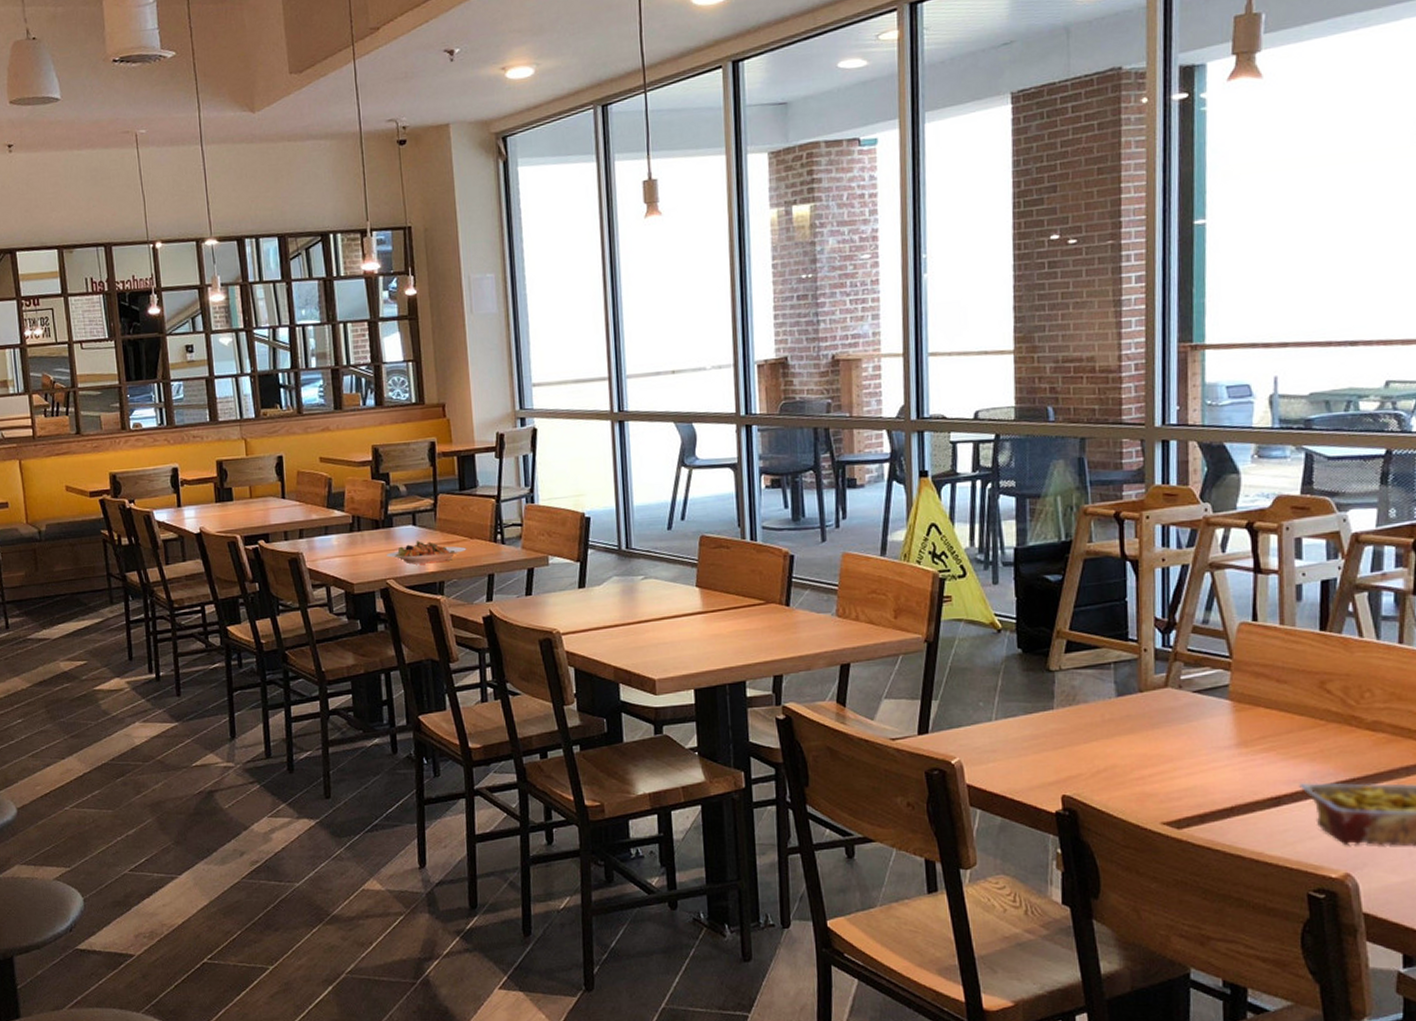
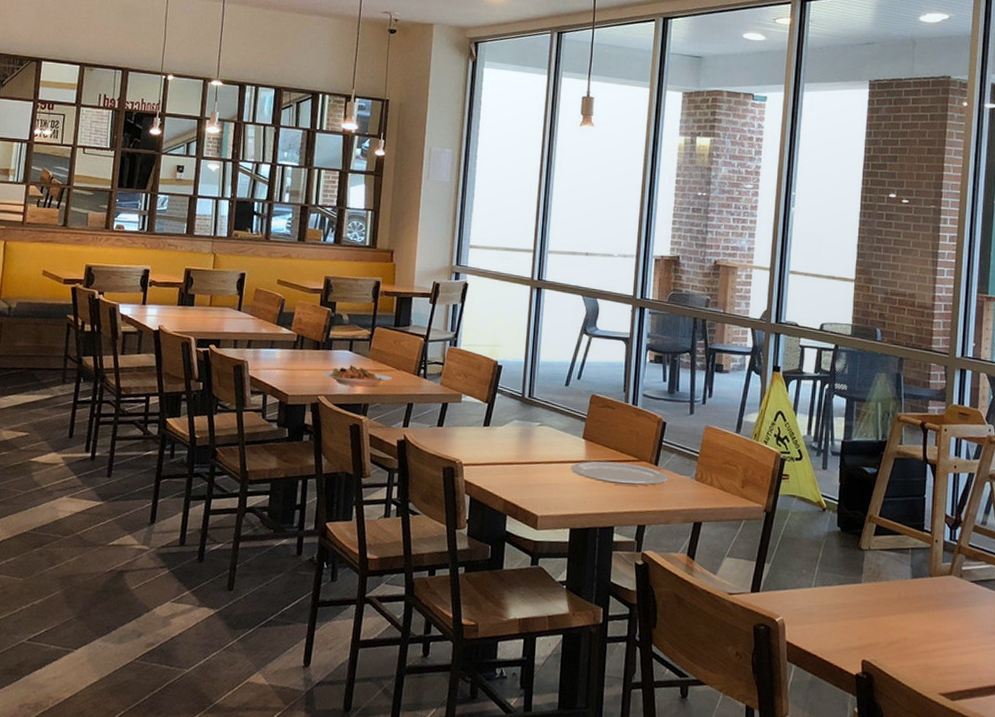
plate: none [686,608,805,634] -> present [570,461,669,486]

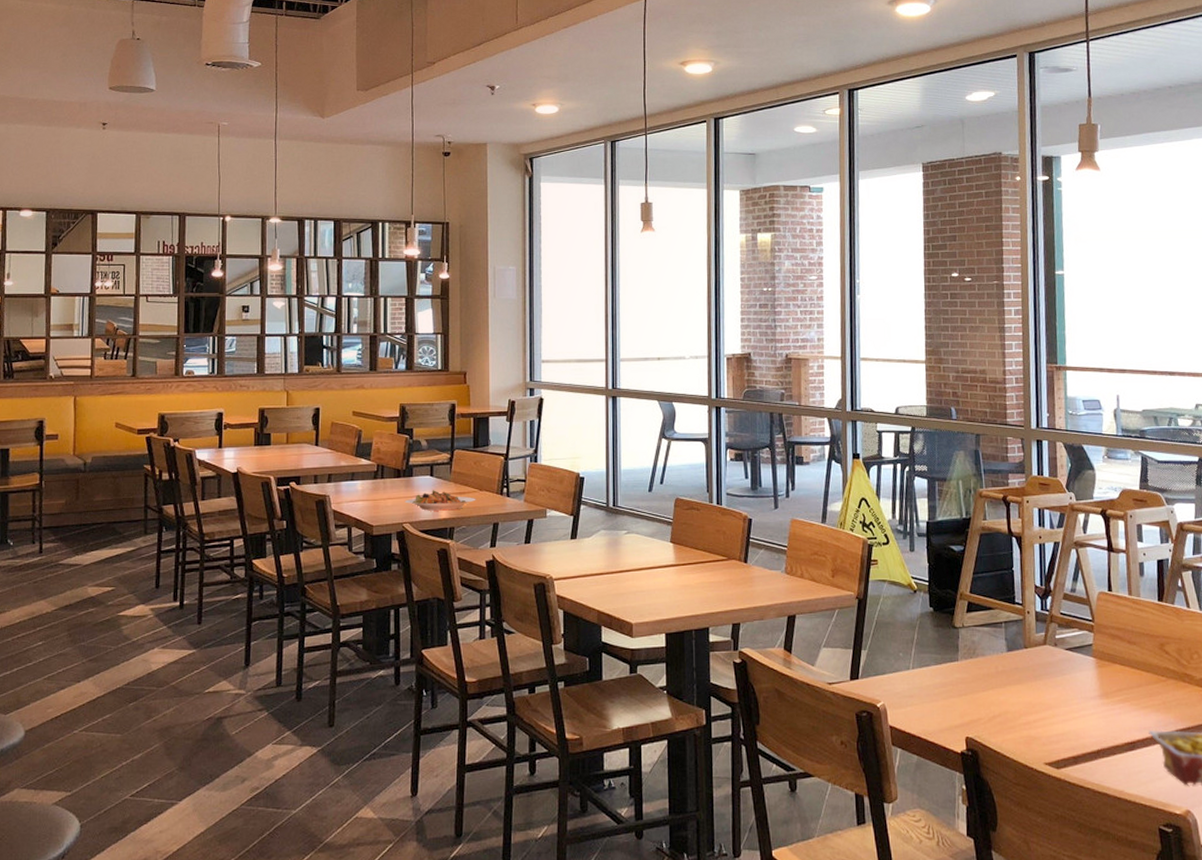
plate: present [570,461,669,486] -> none [661,563,759,585]

